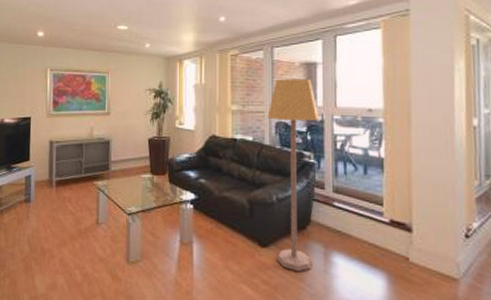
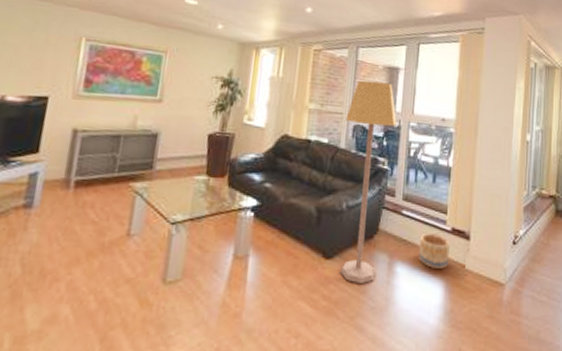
basket: none [354,224,390,260] -> present [418,232,450,269]

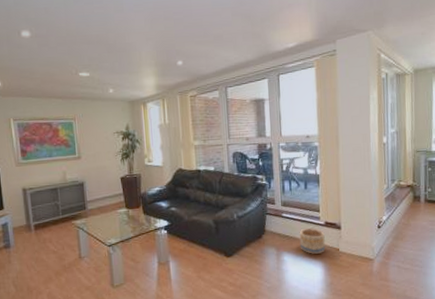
lamp: present [339,80,397,283] -> none [225,113,268,272]

